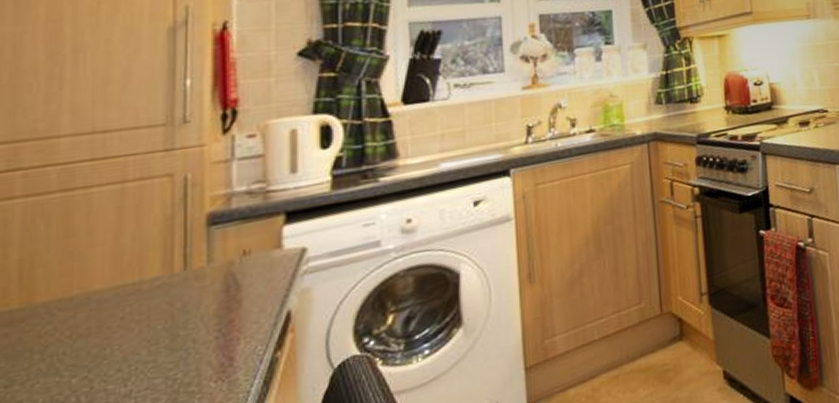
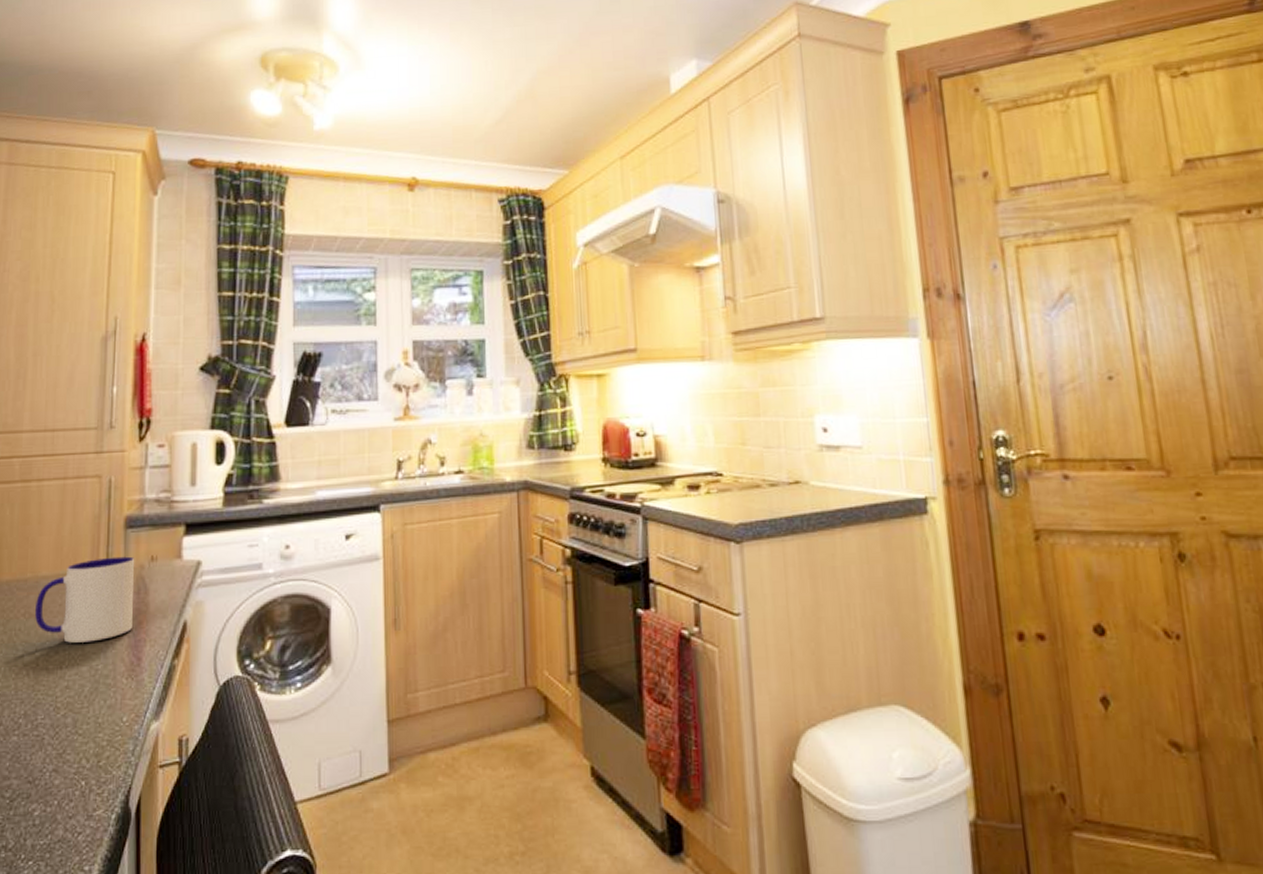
mug: none [85,254,222,358] -> present [34,556,135,643]

